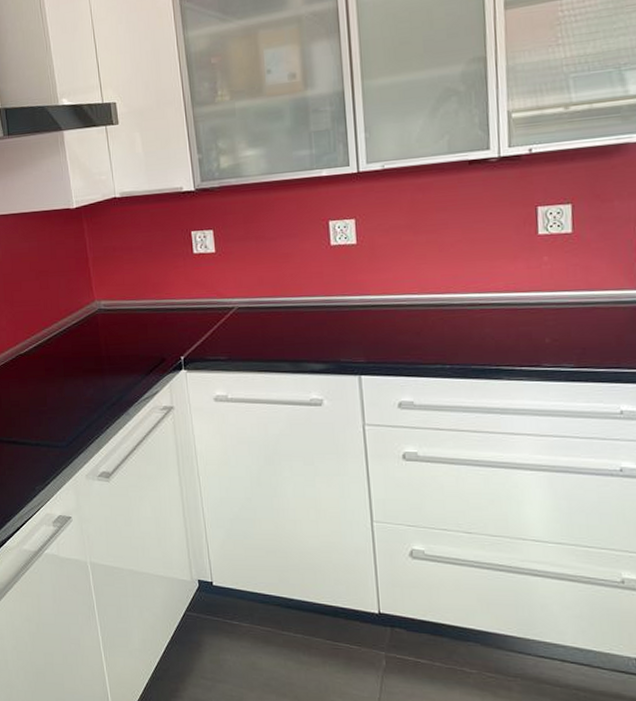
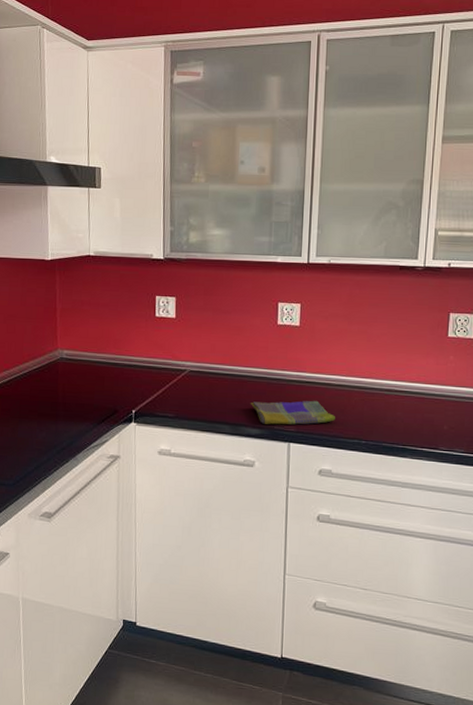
dish towel: none [309,325,411,358] -> present [250,400,335,425]

